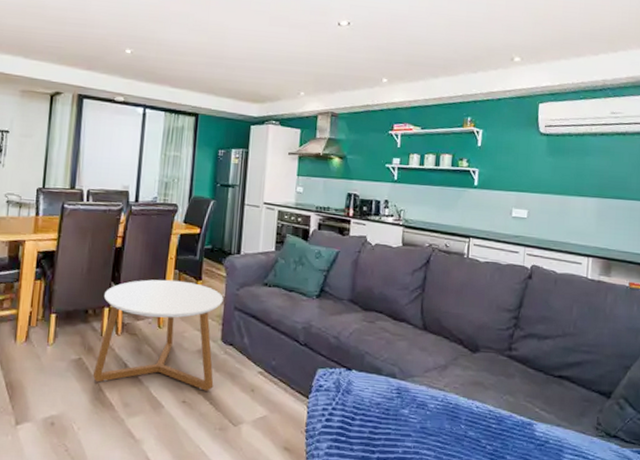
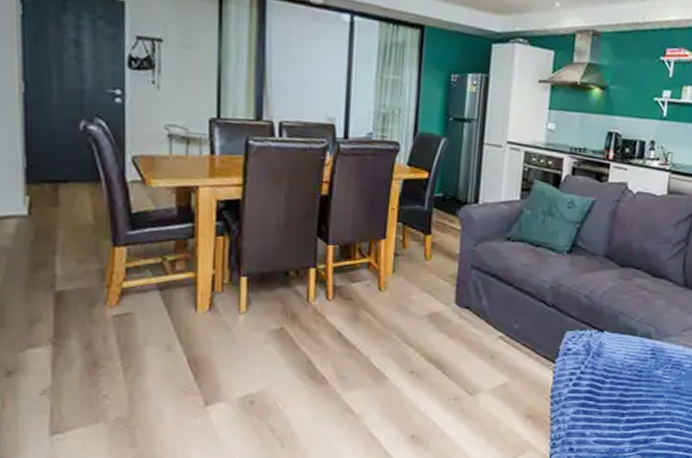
coffee table: present [92,279,224,391] -> none [299,234,458,360]

